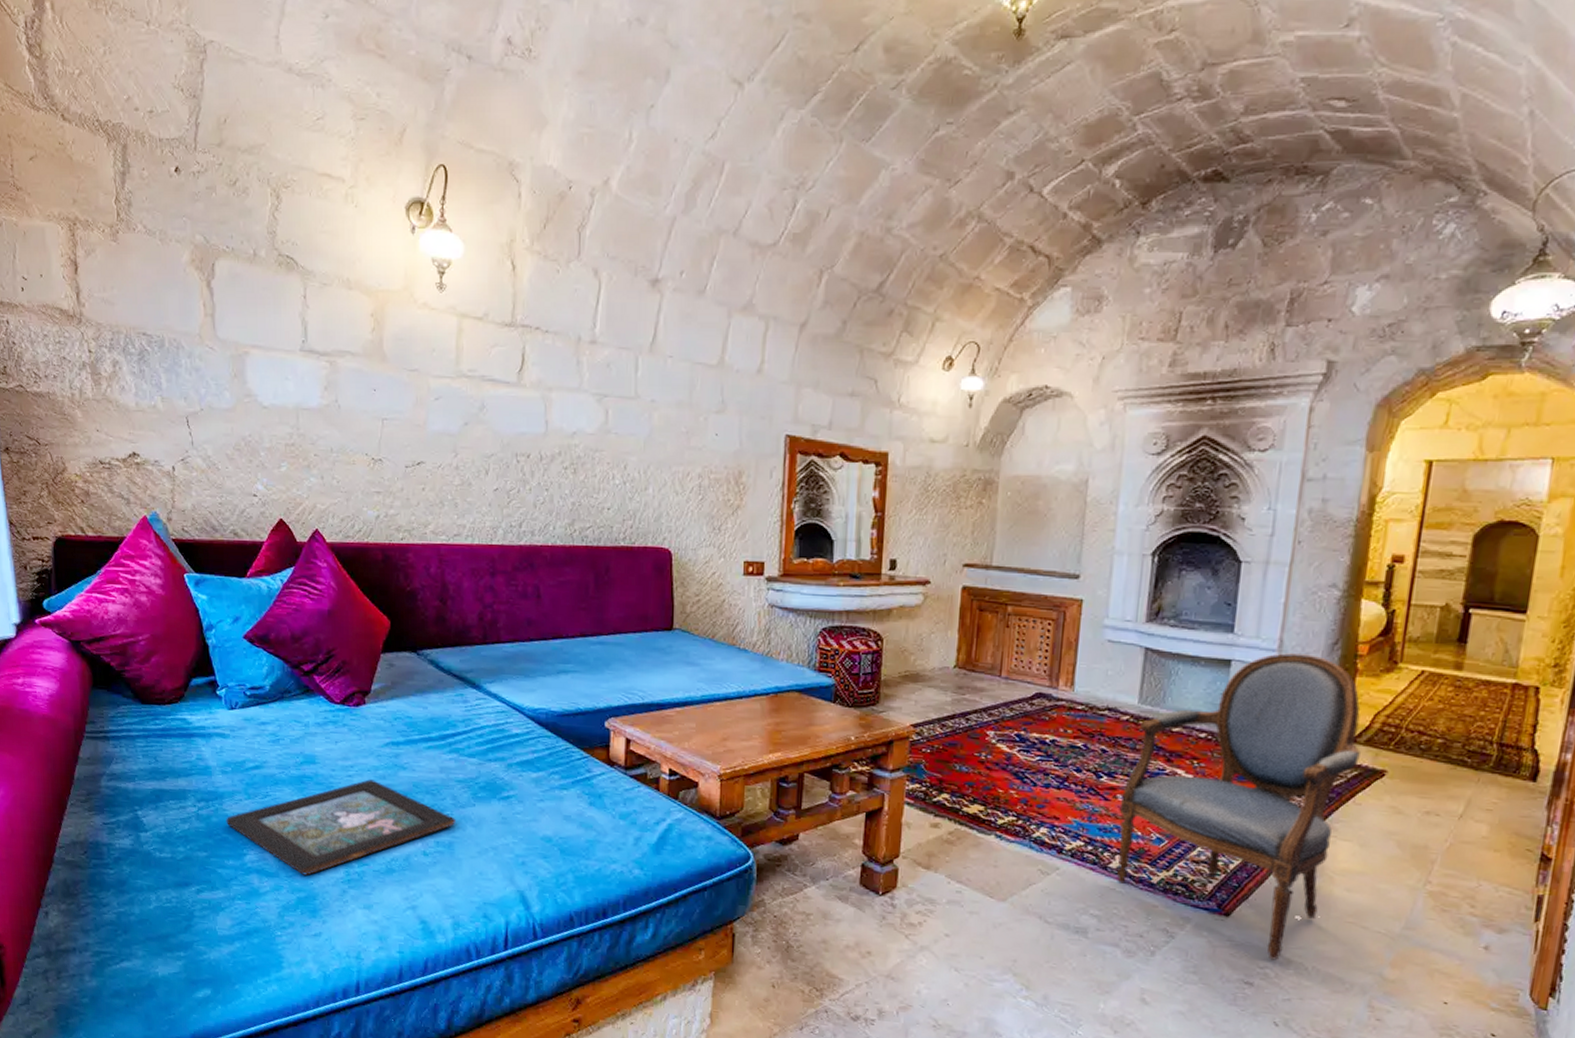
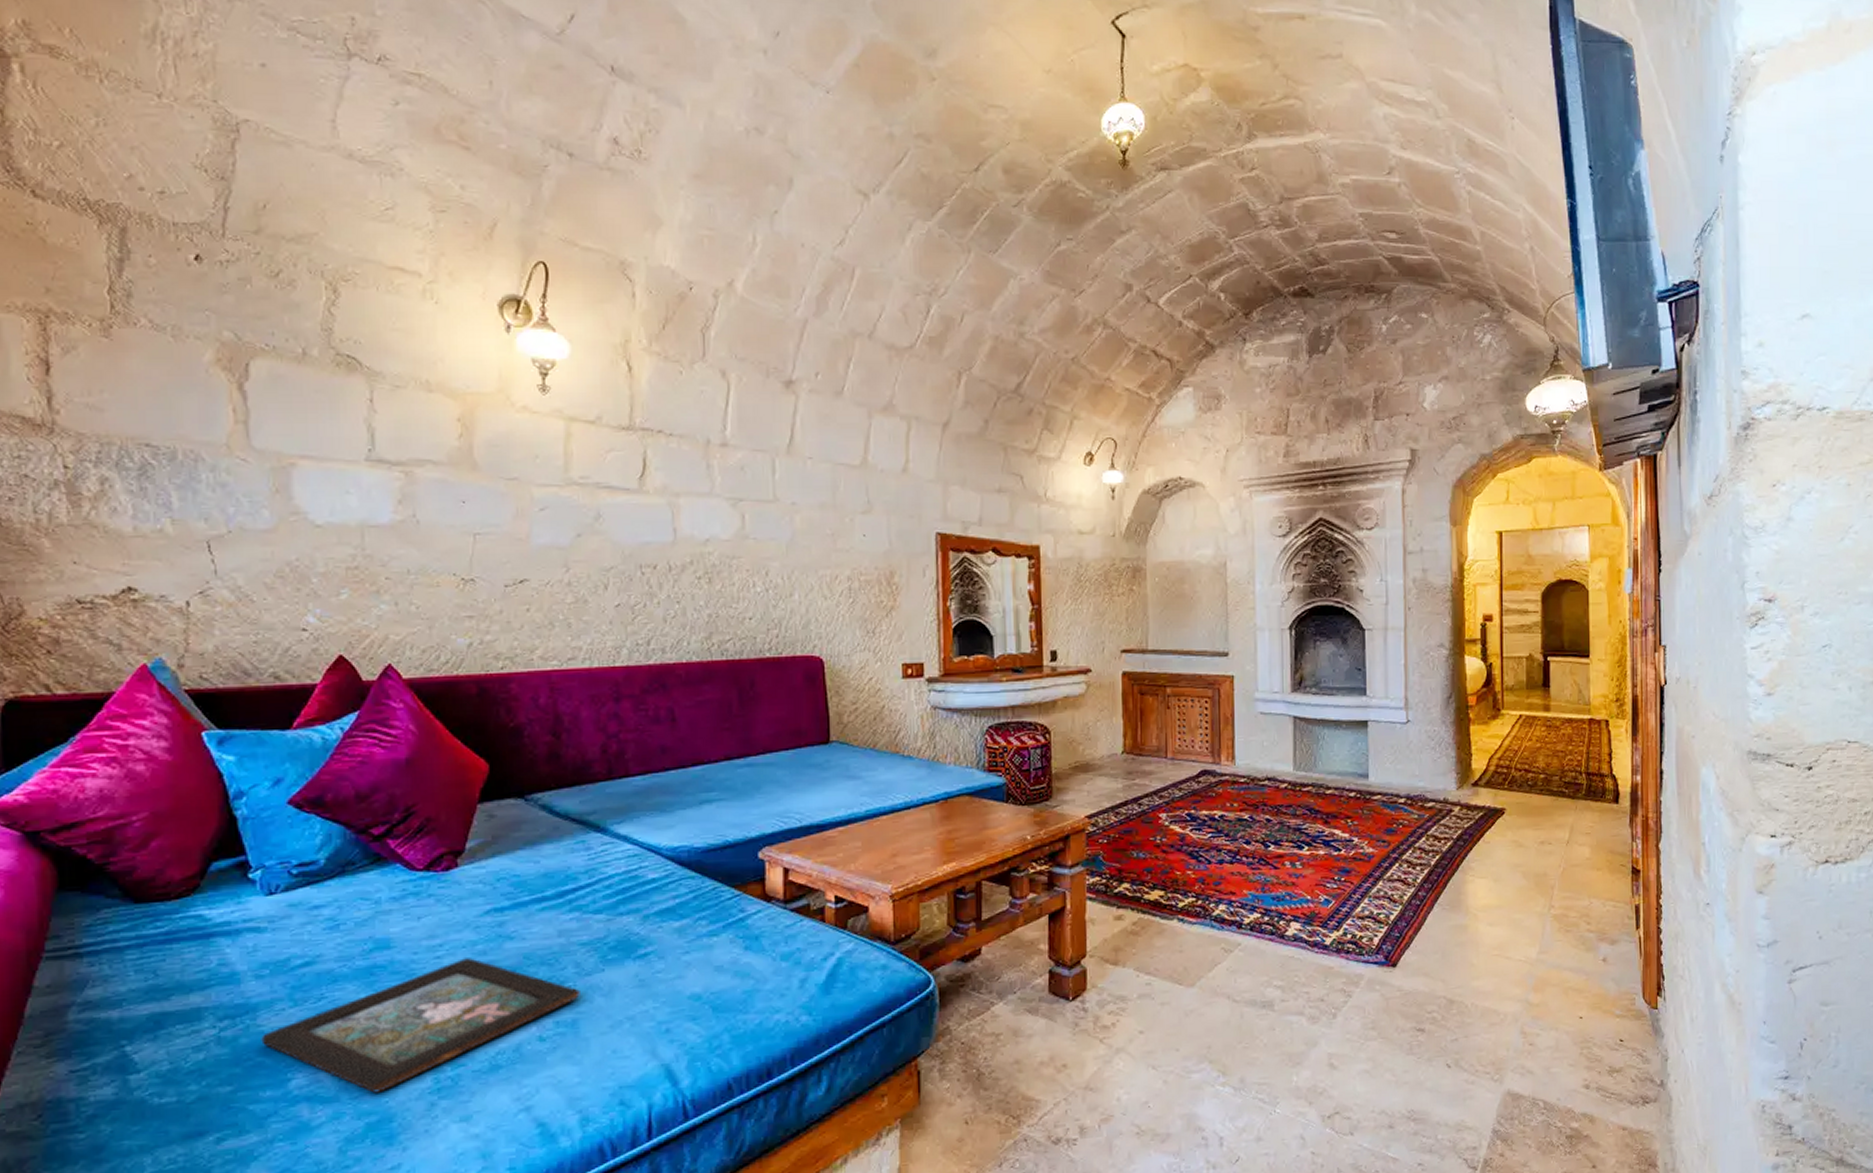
armchair: present [1116,653,1360,960] -> none [1288,709,1483,1003]

